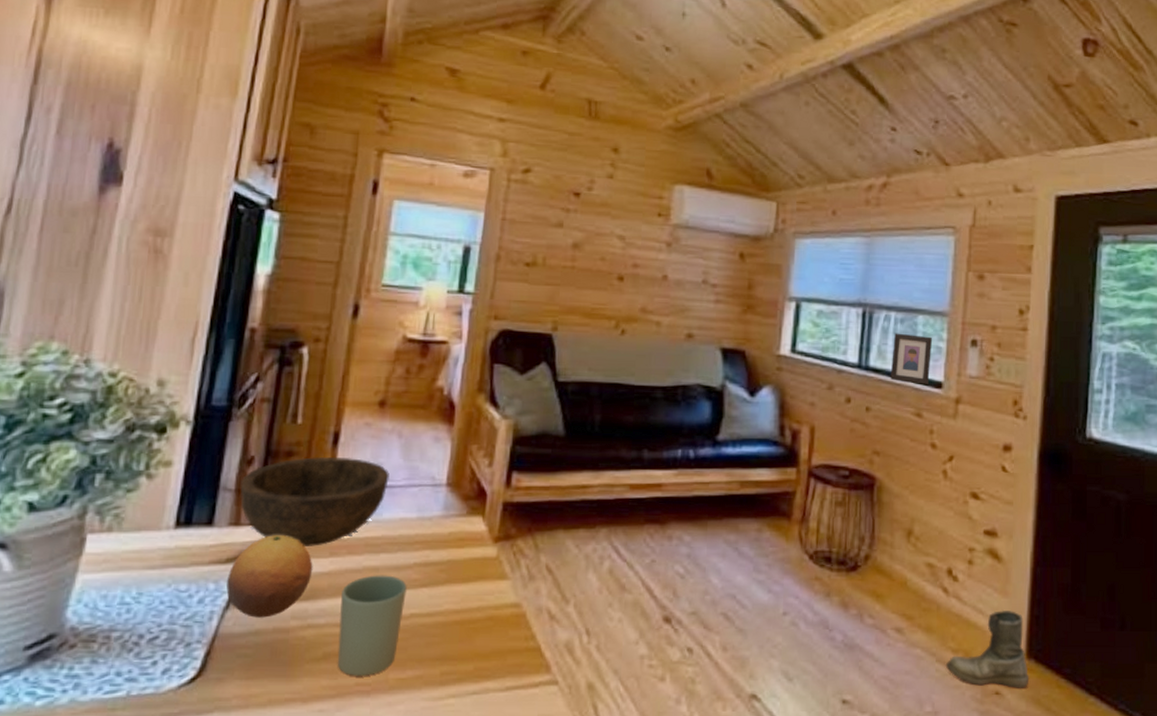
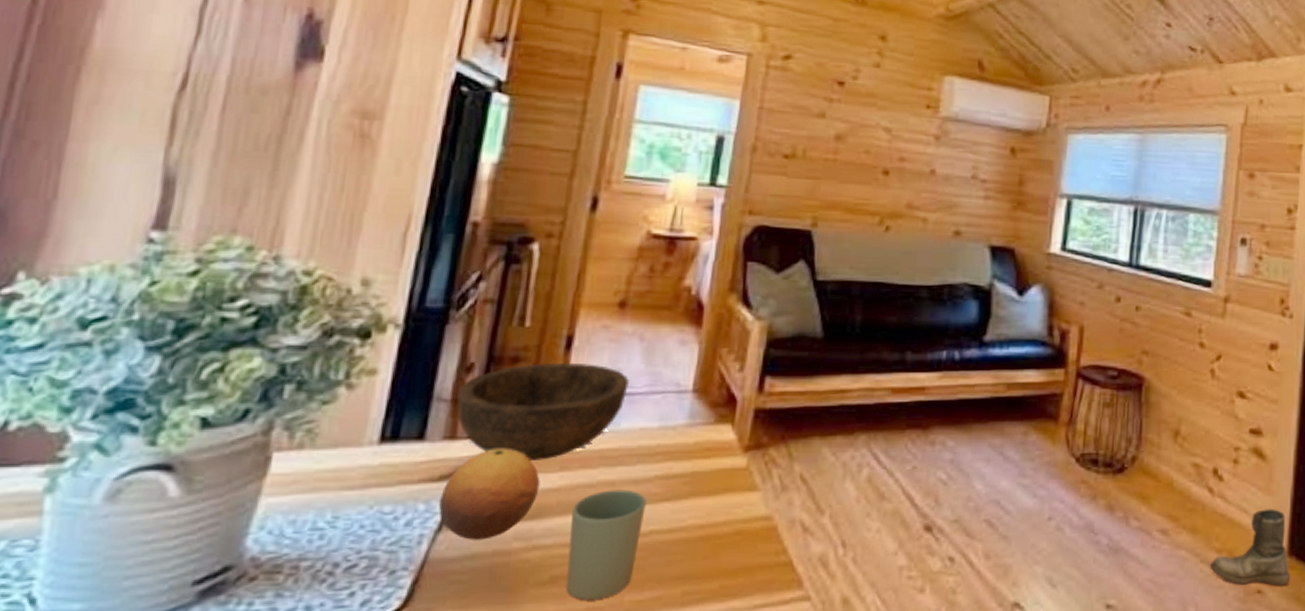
picture frame: present [890,333,933,386] -> none [1160,231,1203,285]

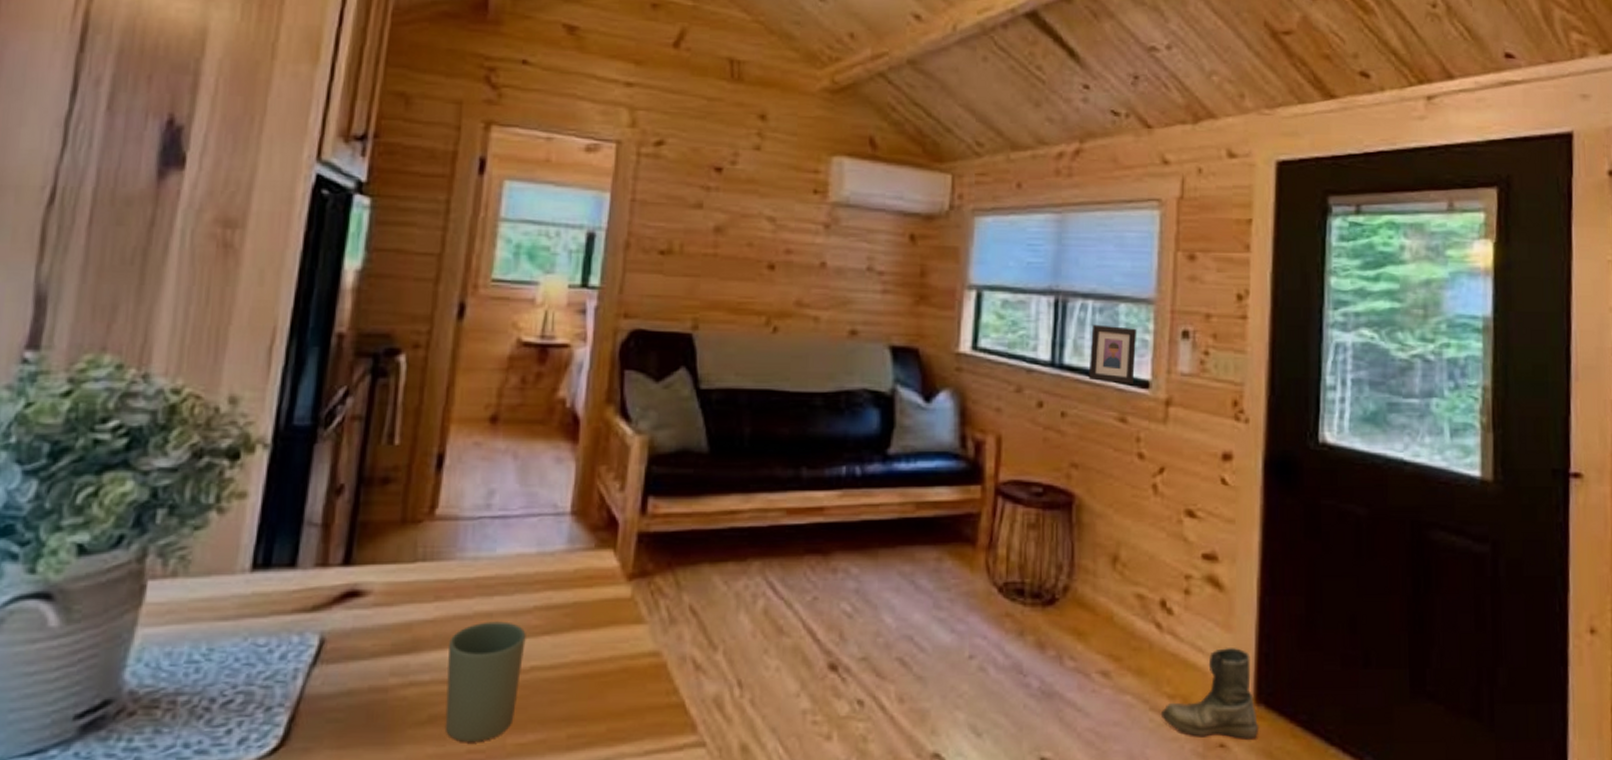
fruit: present [438,449,540,540] -> none [313,577,415,675]
bowl: present [456,362,629,460] -> none [327,482,504,589]
picture frame: none [1160,231,1203,285] -> present [1088,324,1137,386]

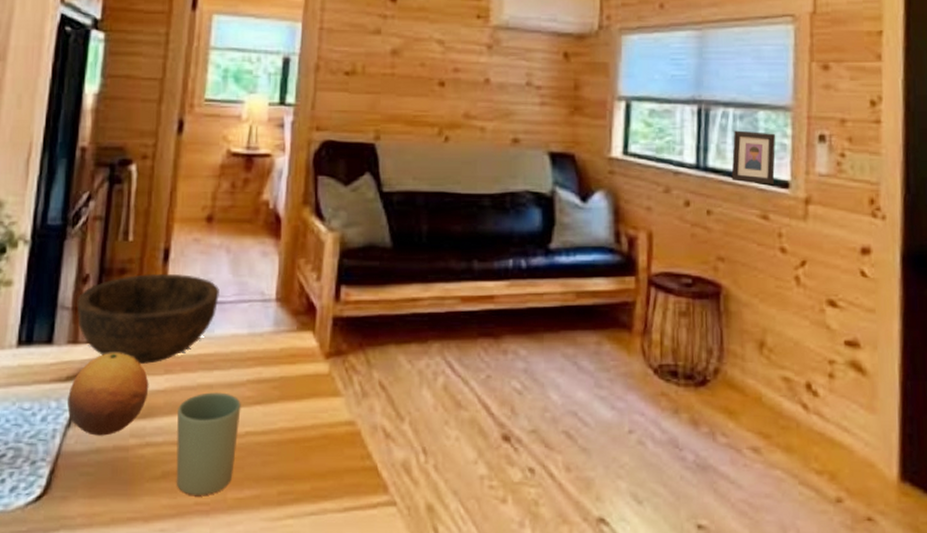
fruit: none [313,577,415,675] -> present [67,353,149,436]
bowl: none [327,482,504,589] -> present [76,273,219,364]
boot: present [1160,647,1259,739] -> none [809,427,906,514]

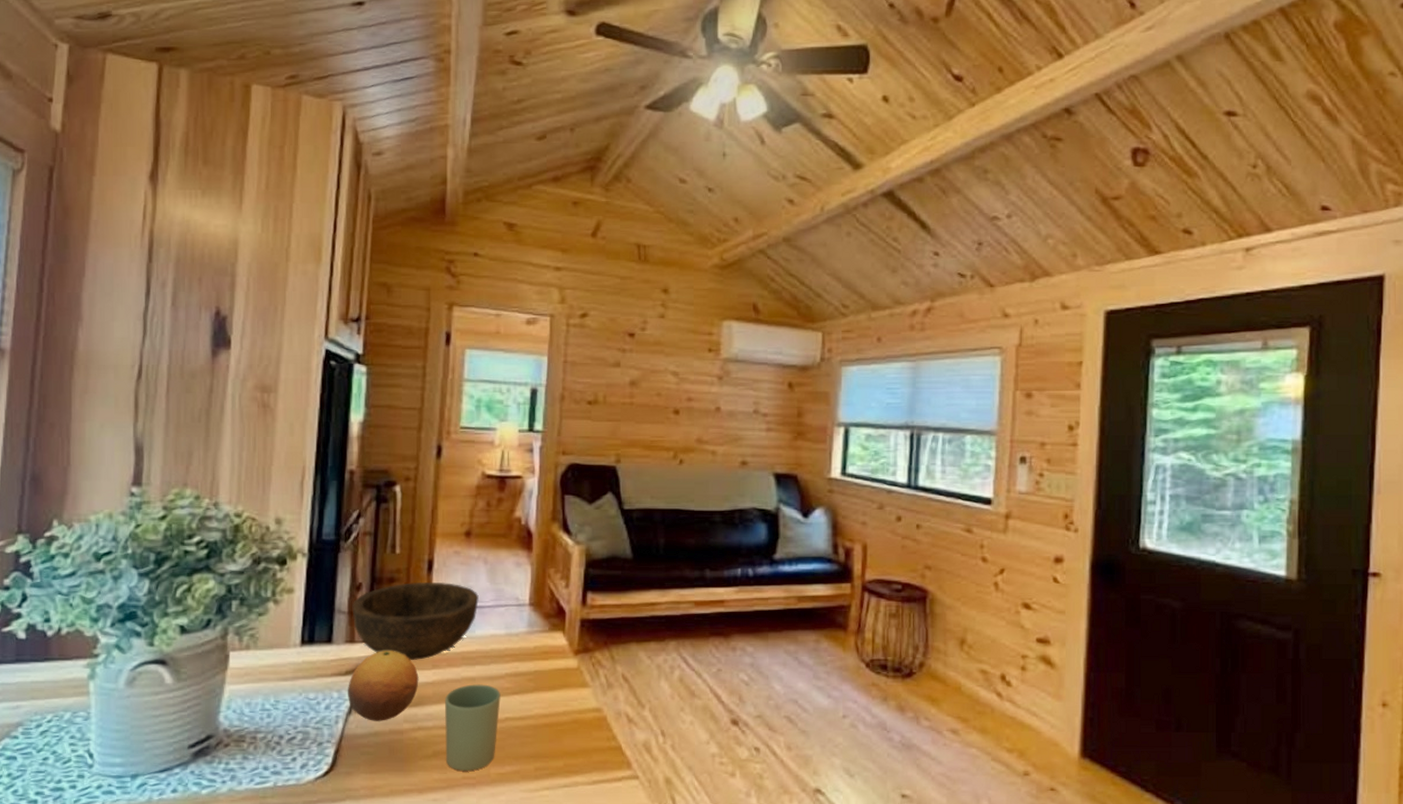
picture frame: present [731,130,776,186] -> none [939,453,981,503]

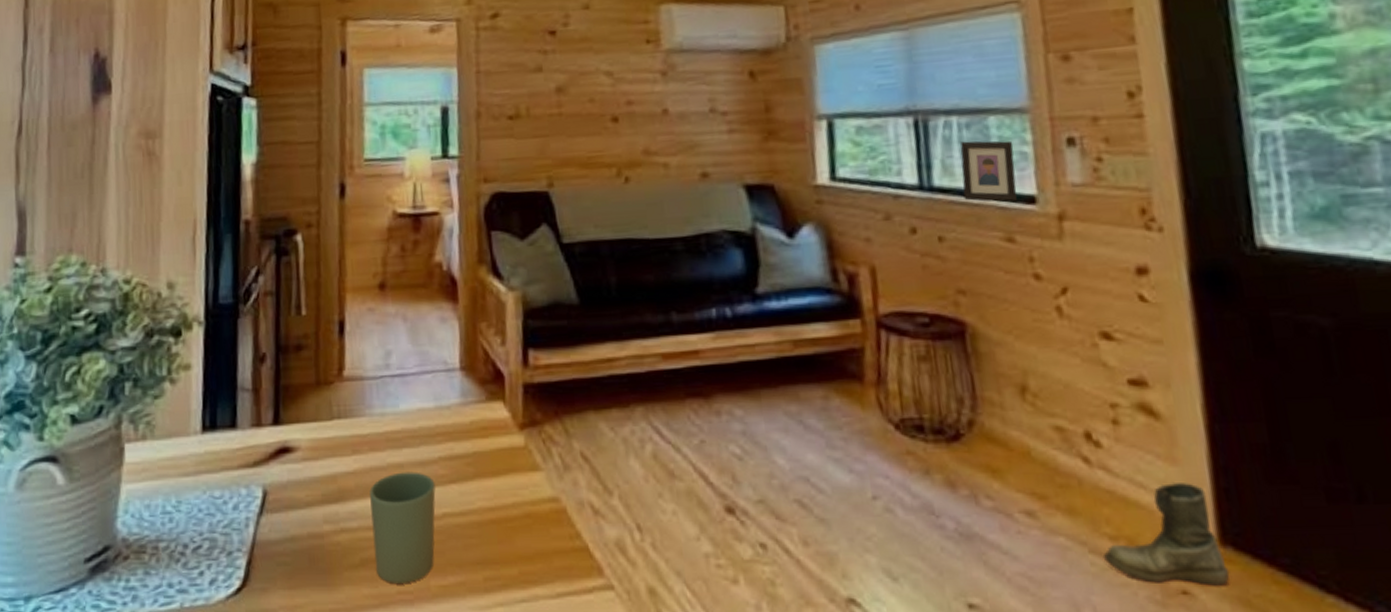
fruit: present [348,651,419,721] -> none [257,434,338,523]
bowl: present [352,581,479,660] -> none [256,346,401,445]
picture frame: none [939,453,981,503] -> present [960,140,1017,202]
boot: none [1000,712,1084,785] -> present [1102,481,1230,586]

